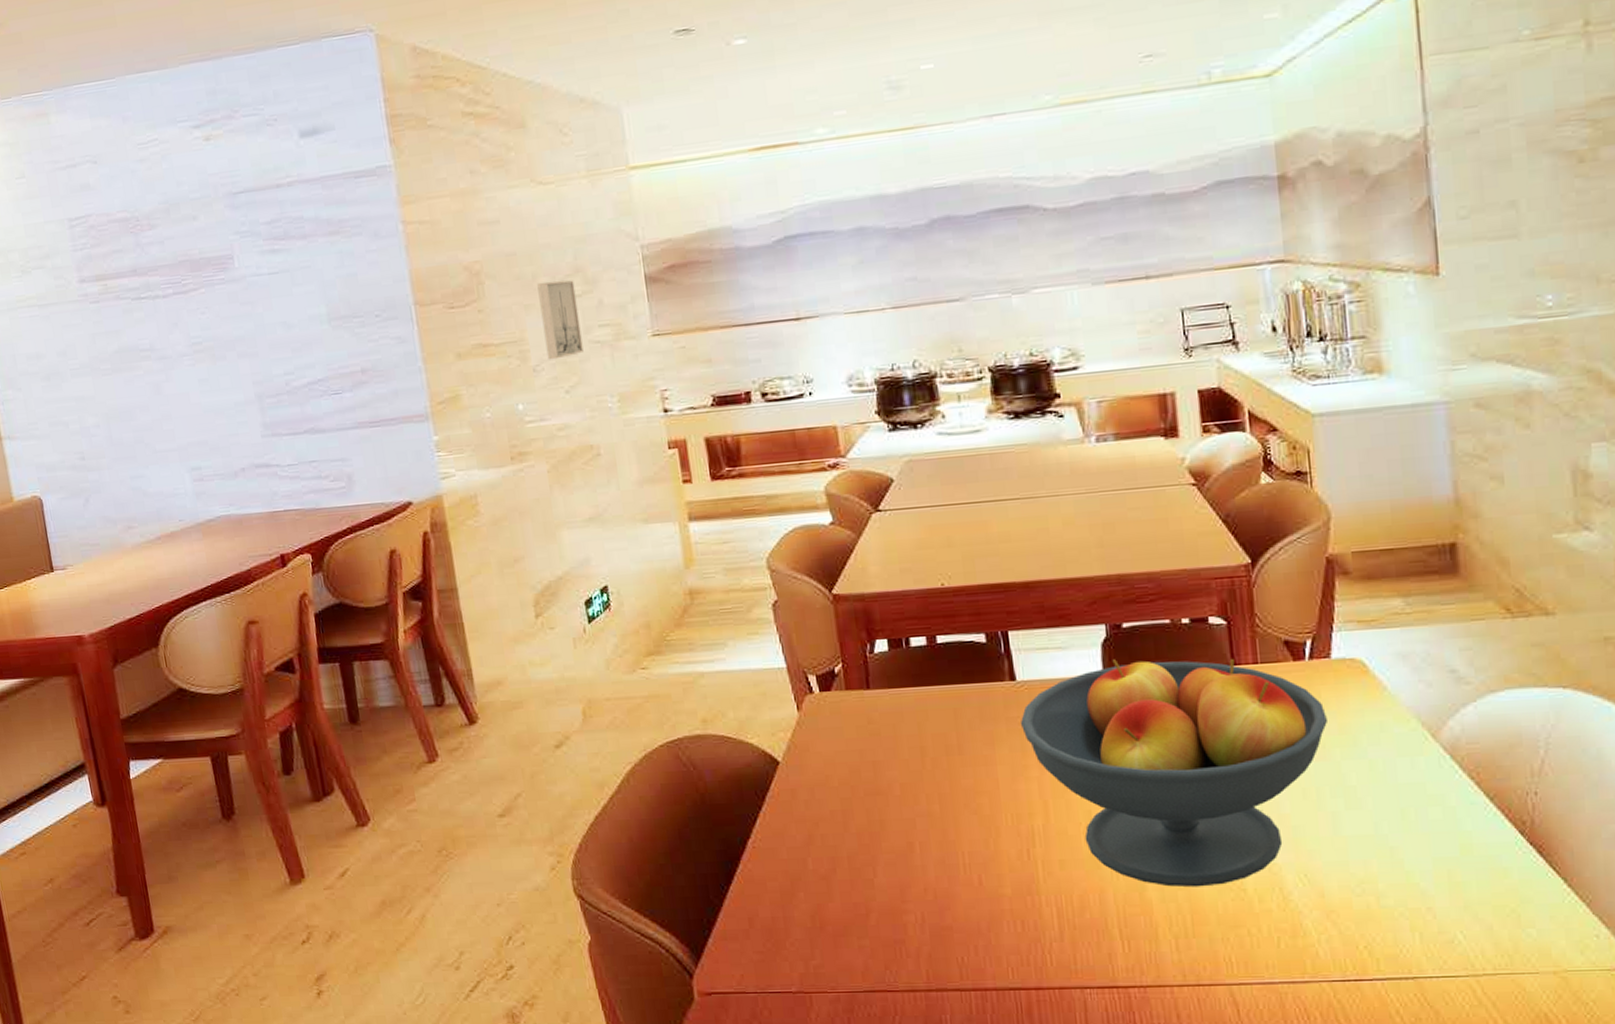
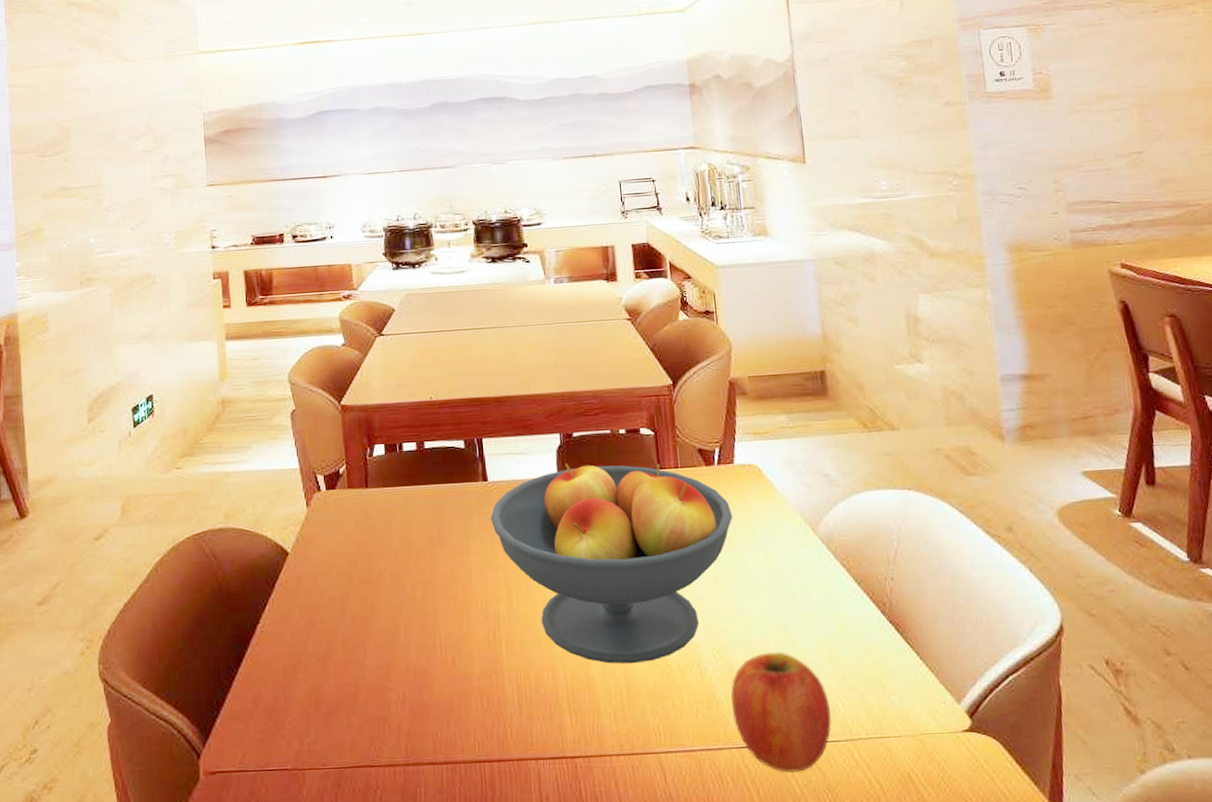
wall art: present [537,280,584,360] -> none [116,138,149,202]
fruit: none [1320,876,1449,1009] -> present [730,652,832,773]

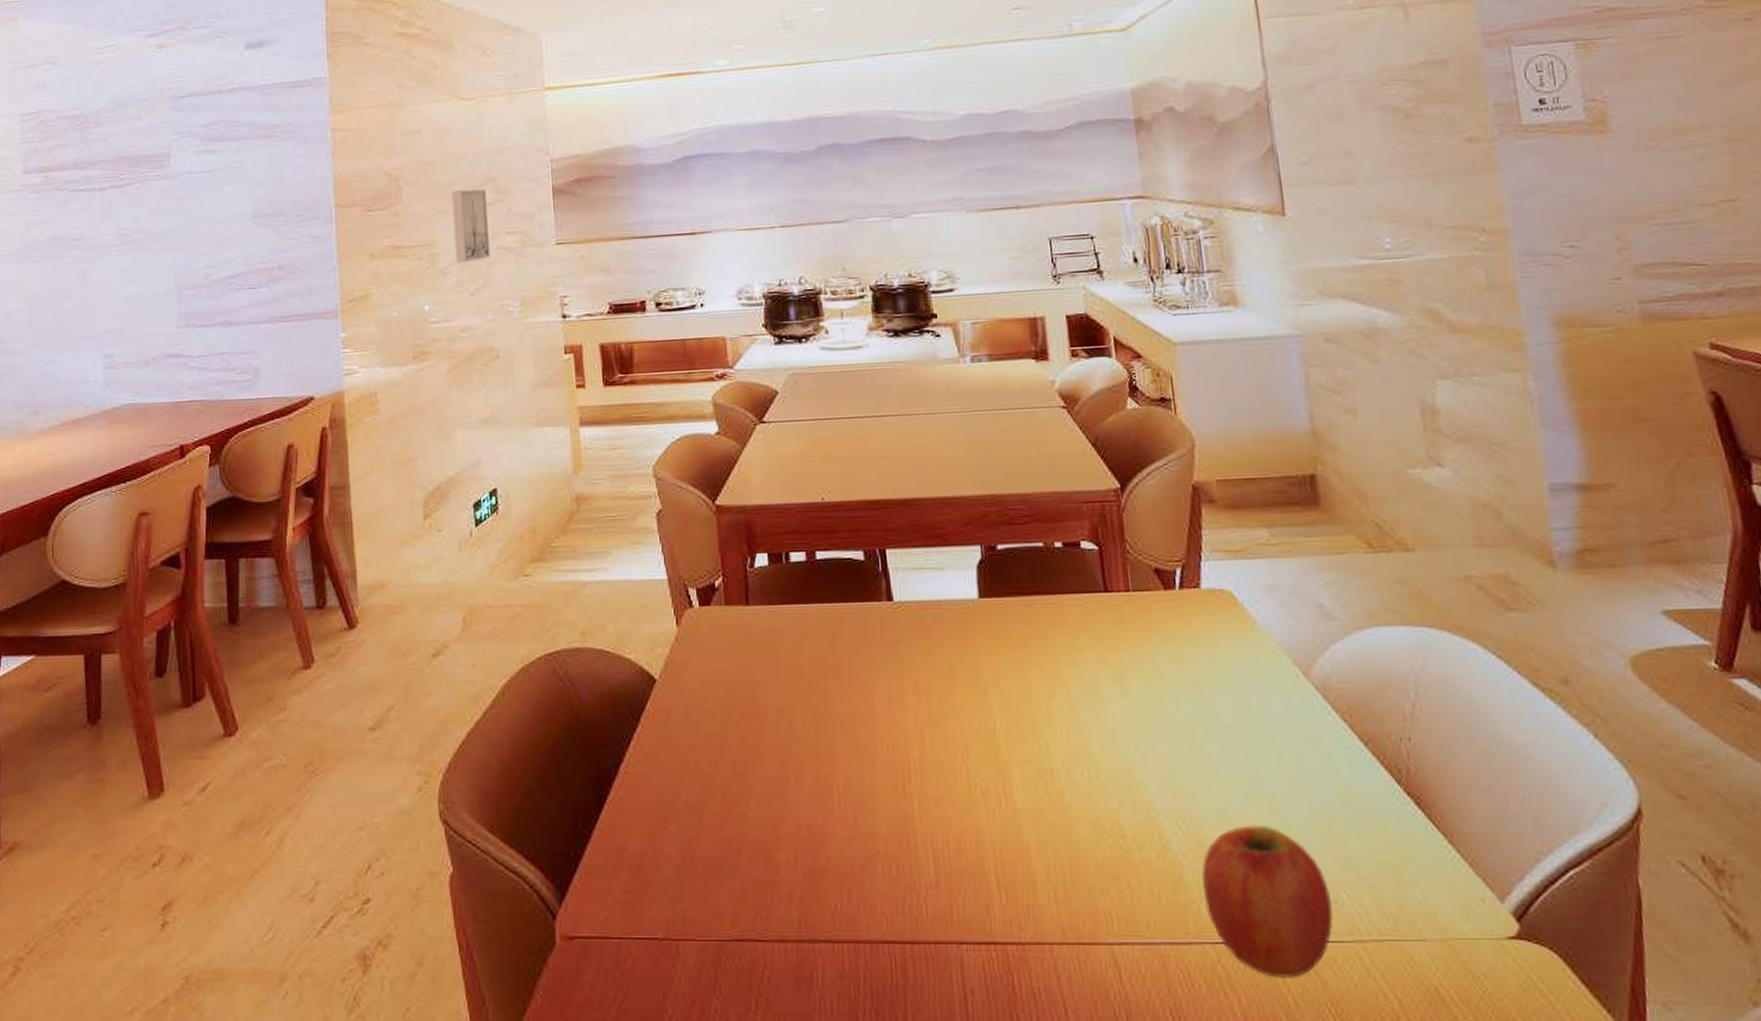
wall art: none [116,138,149,202] -> present [452,189,490,264]
fruit bowl: present [490,463,732,664] -> none [896,582,1200,832]

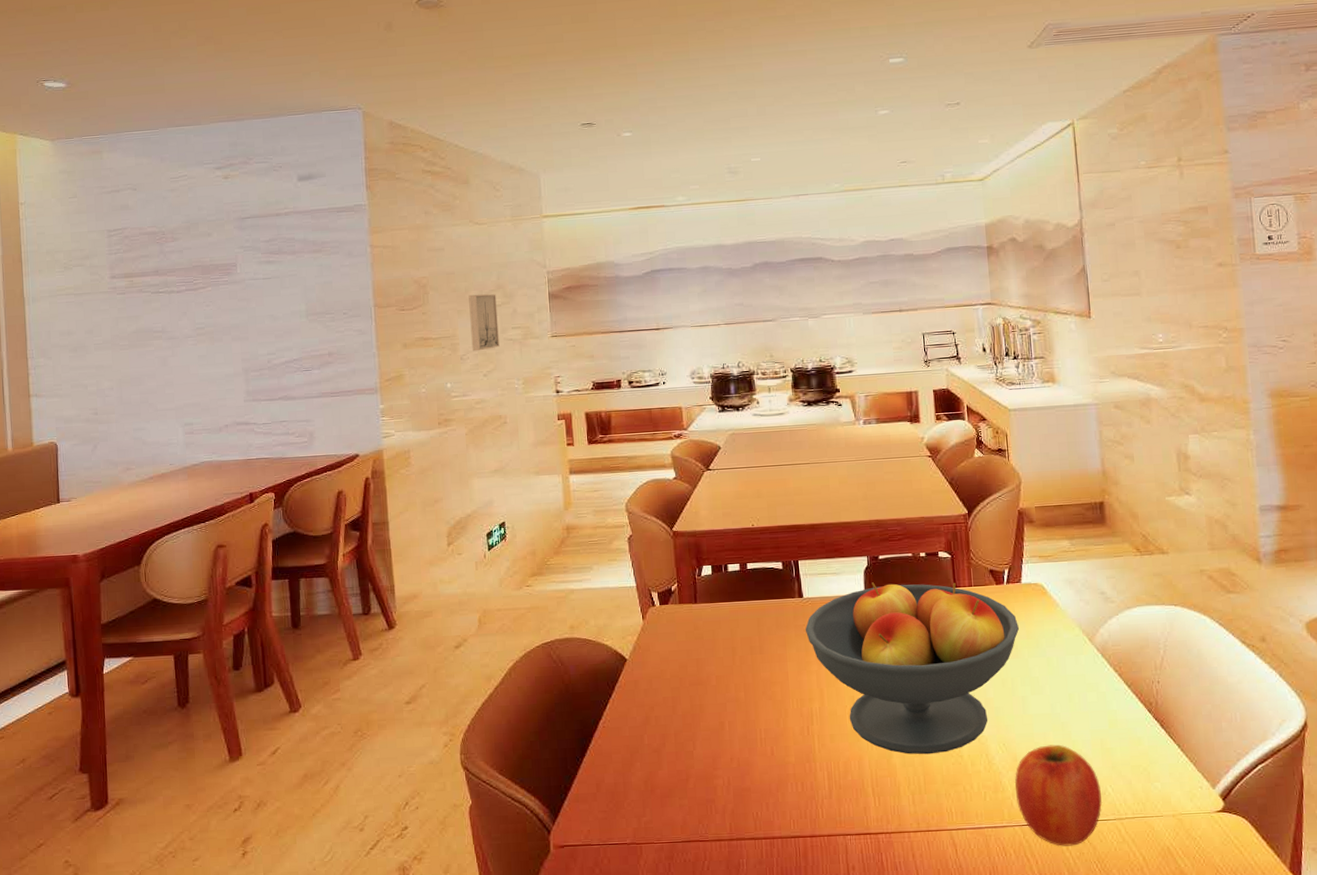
fruit bowl: none [896,582,1200,832] -> present [805,582,1019,755]

